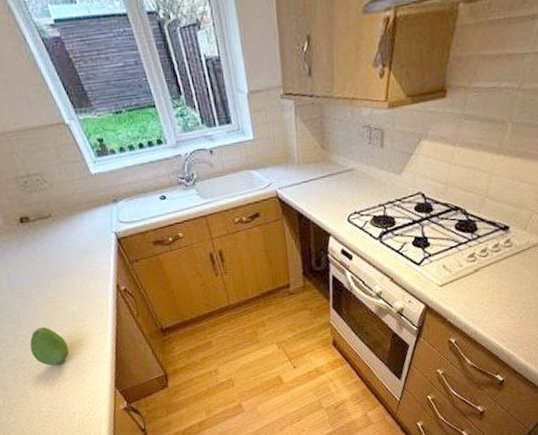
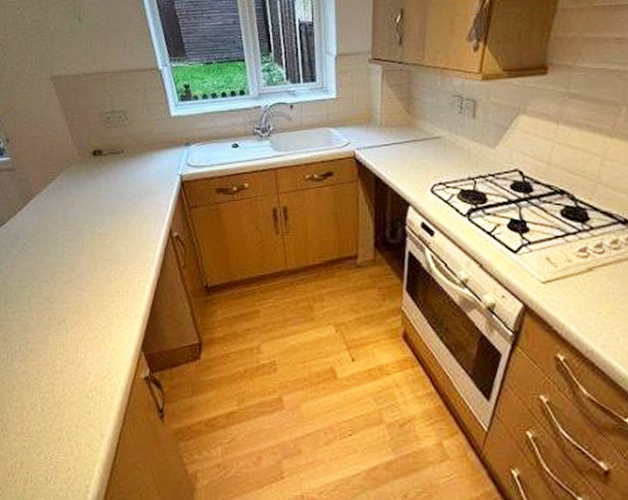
fruit: present [30,327,70,366] -> none [64,266,104,312]

